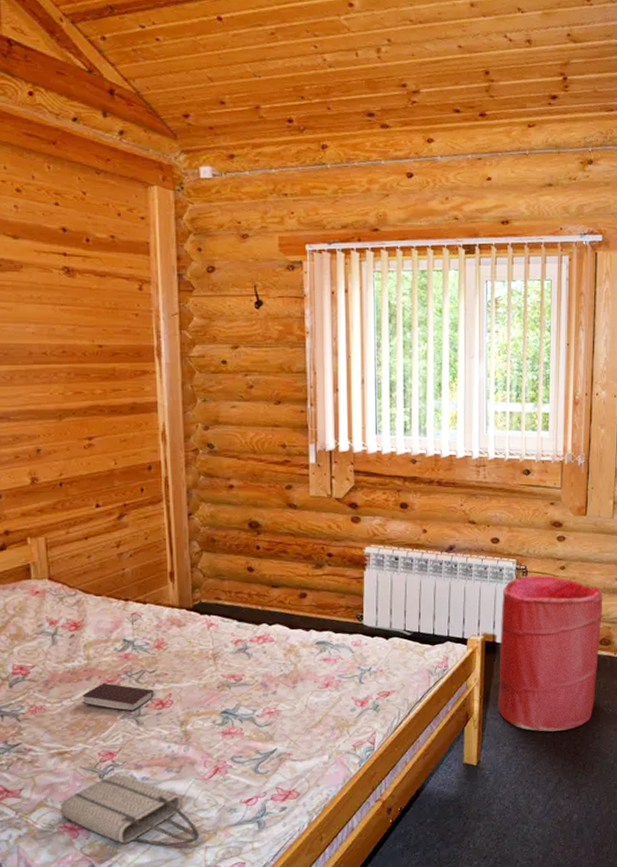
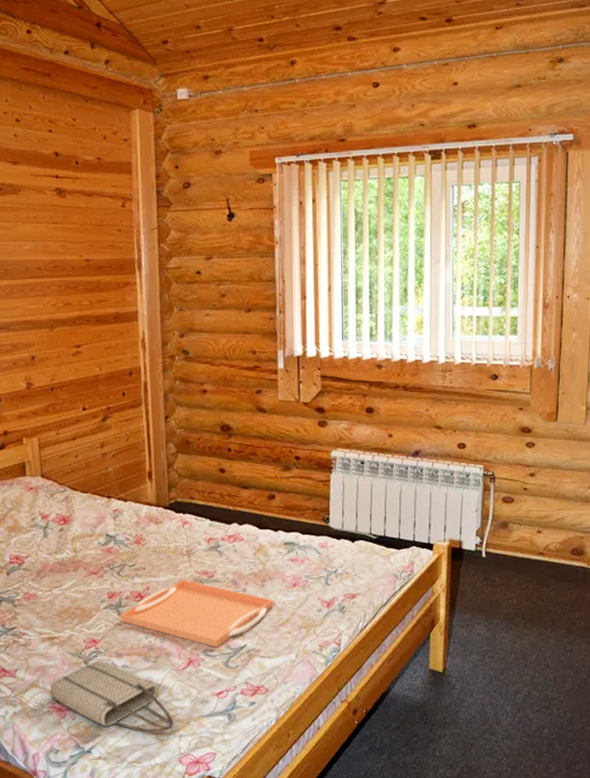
book: present [82,683,154,711] -> none [69,575,134,602]
serving tray: none [139,683,306,753] -> present [120,579,274,648]
laundry hamper: present [498,575,603,732] -> none [464,482,575,642]

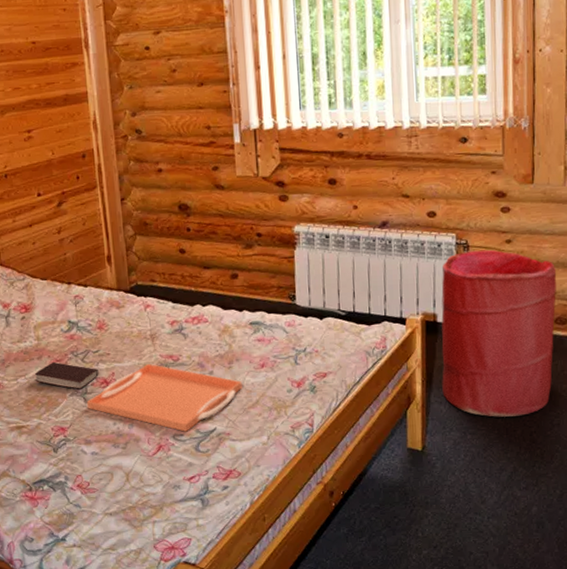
tote bag: present [49,661,174,733] -> none [20,449,147,519]
book: none [69,575,134,602] -> present [35,362,99,389]
laundry hamper: none [464,482,575,642] -> present [441,249,557,417]

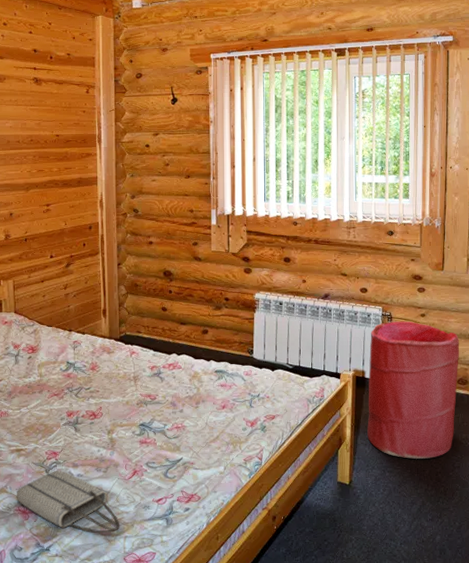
tote bag: none [20,449,147,519] -> present [16,471,120,534]
book: present [35,362,99,389] -> none [35,396,89,420]
serving tray: present [86,363,243,432] -> none [76,400,206,460]

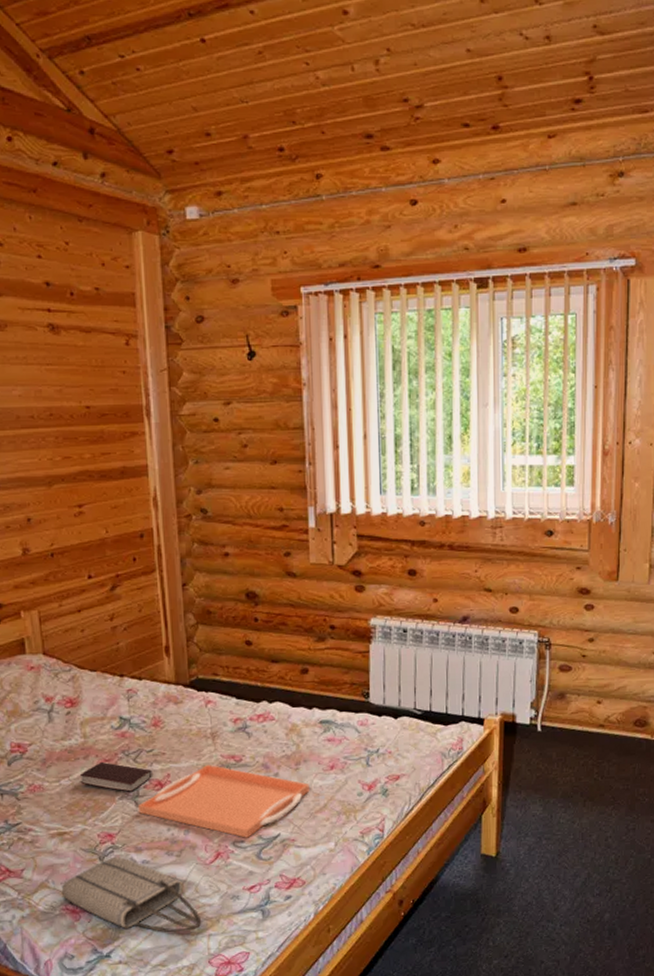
book: none [35,396,89,420] -> present [80,762,152,792]
serving tray: none [76,400,206,460] -> present [137,764,310,838]
laundry hamper: present [367,321,460,459] -> none [519,648,638,822]

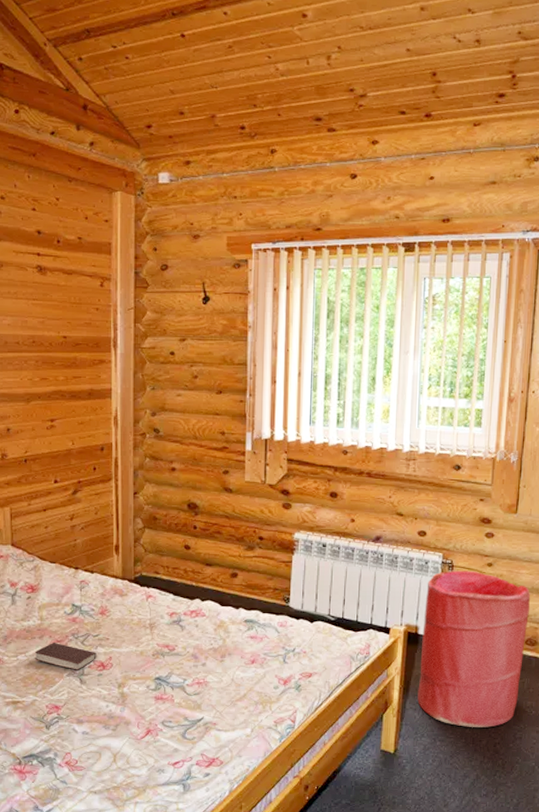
tote bag: present [61,857,202,933] -> none [11,727,130,798]
serving tray: present [137,764,310,838] -> none [82,651,232,719]
laundry hamper: none [519,648,638,822] -> present [417,570,531,727]

